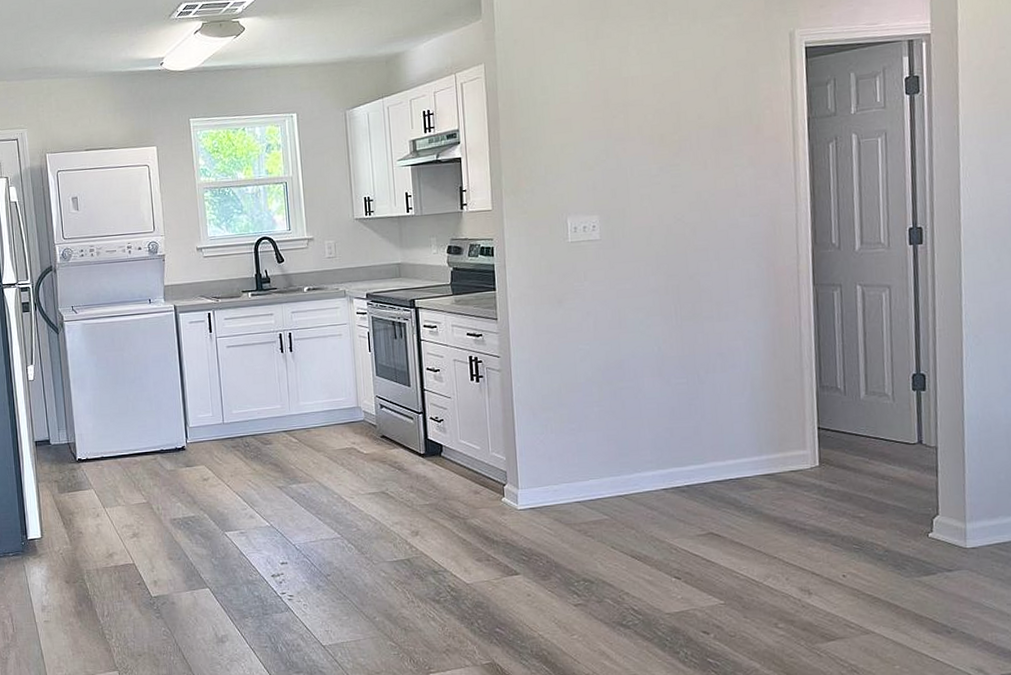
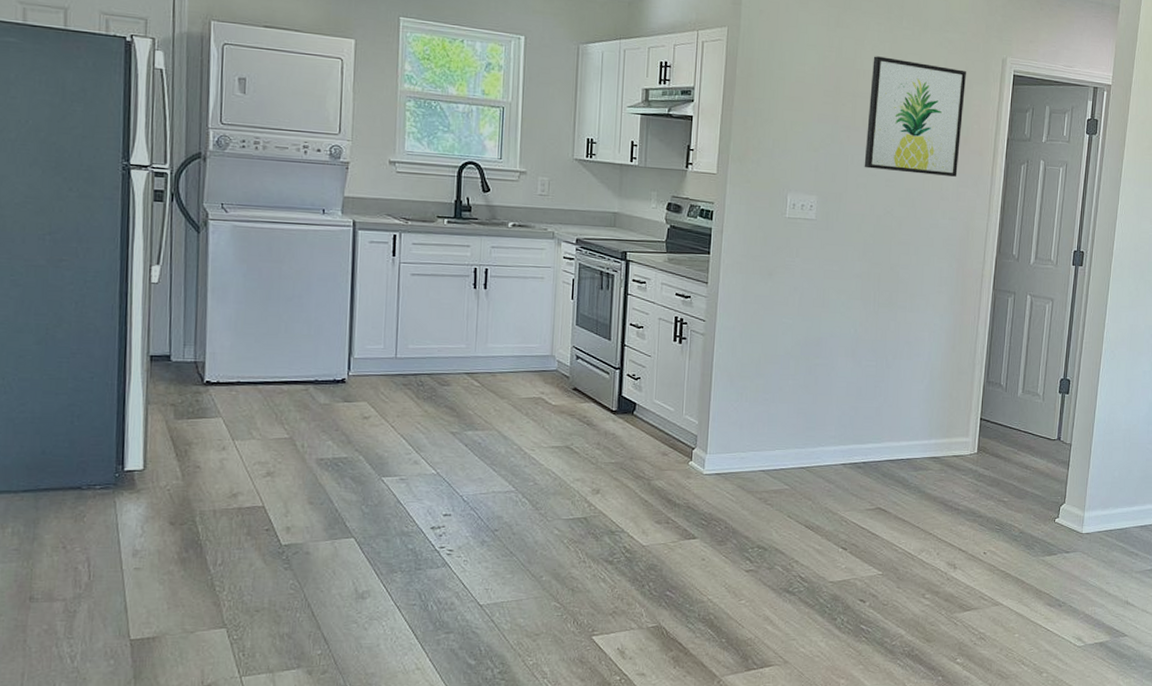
wall art: none [640,54,753,178] -> present [864,56,966,177]

